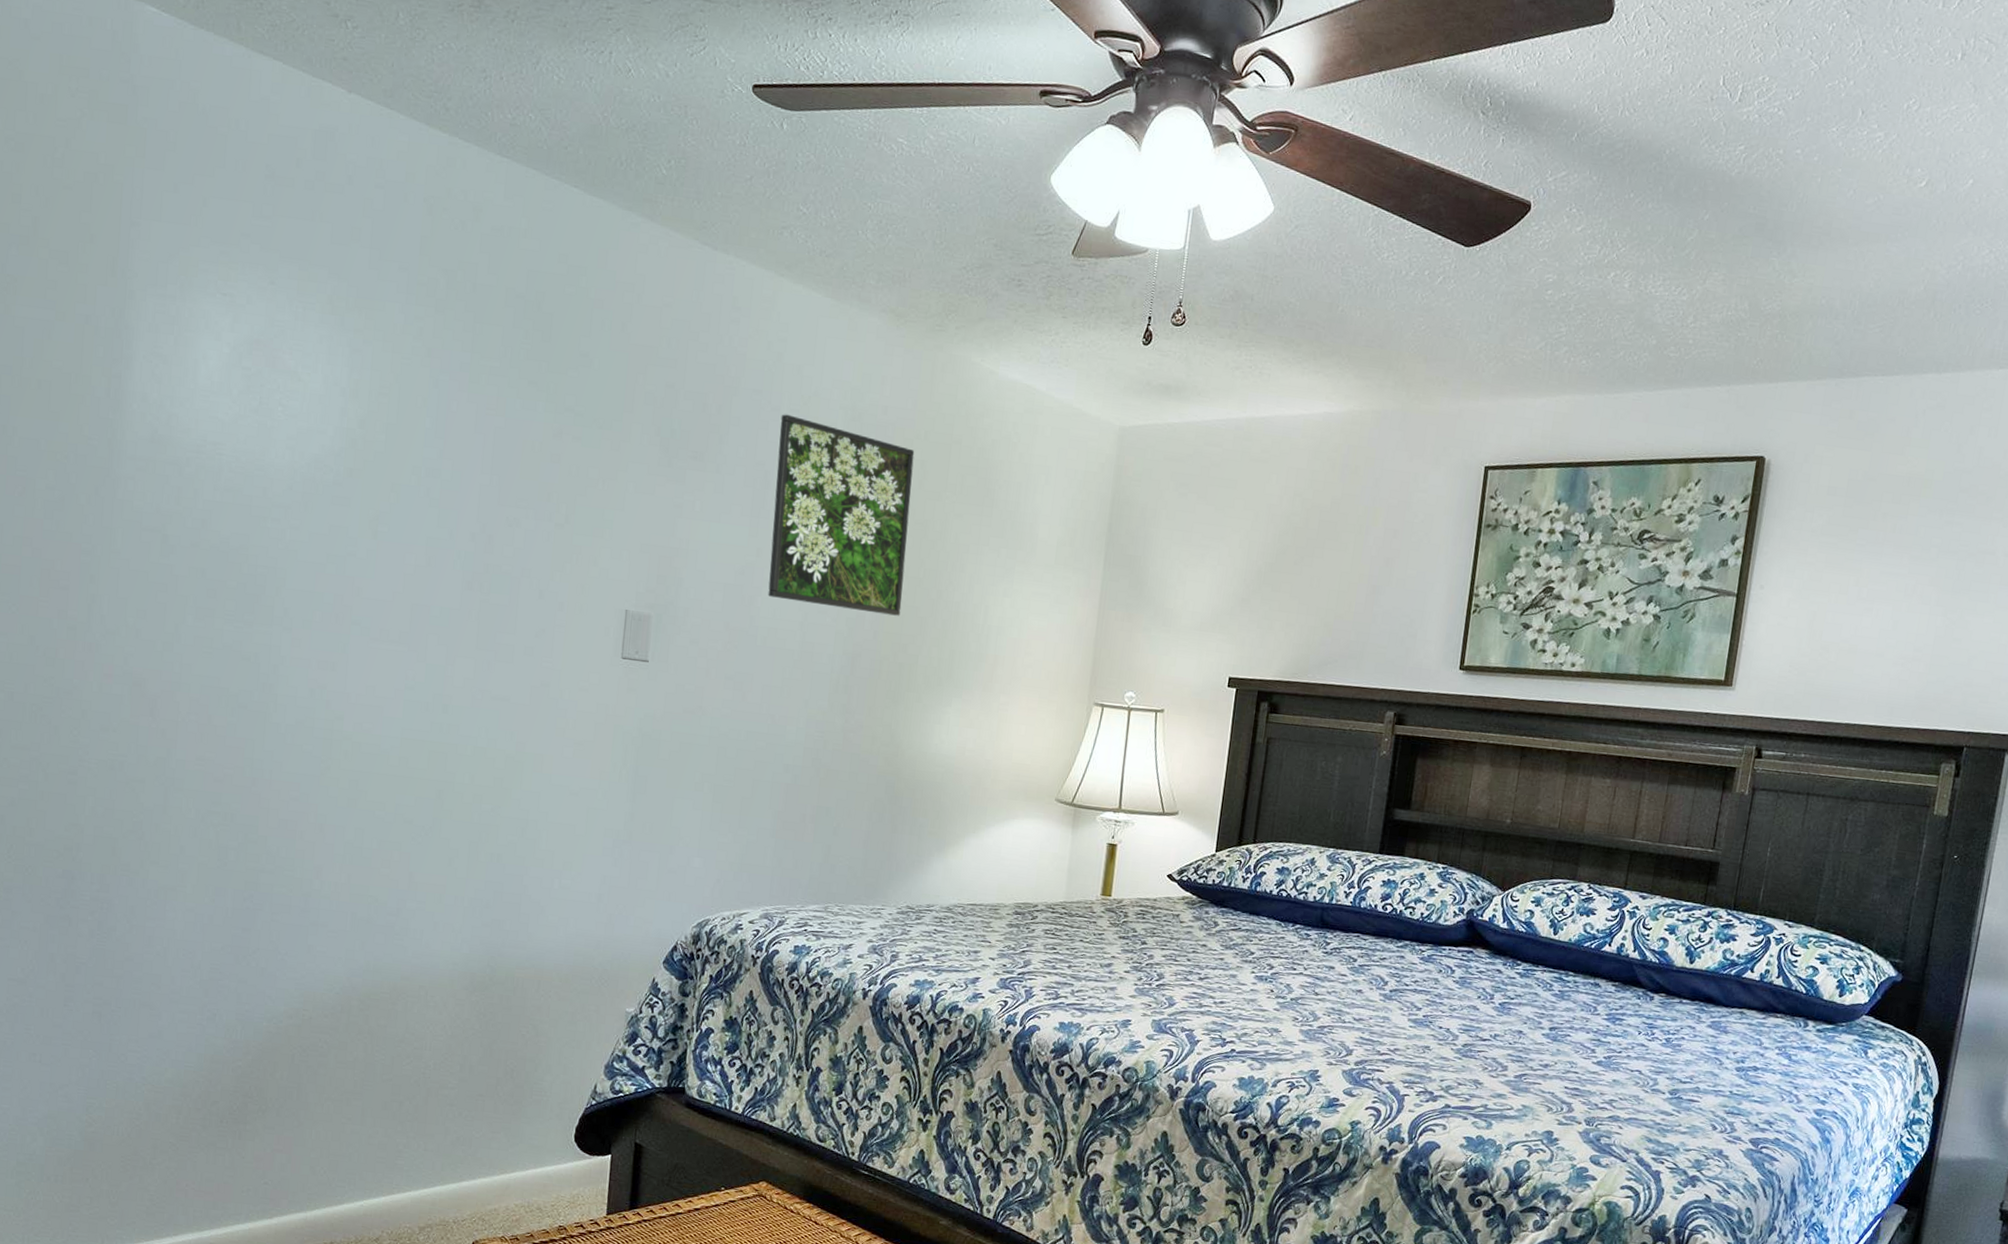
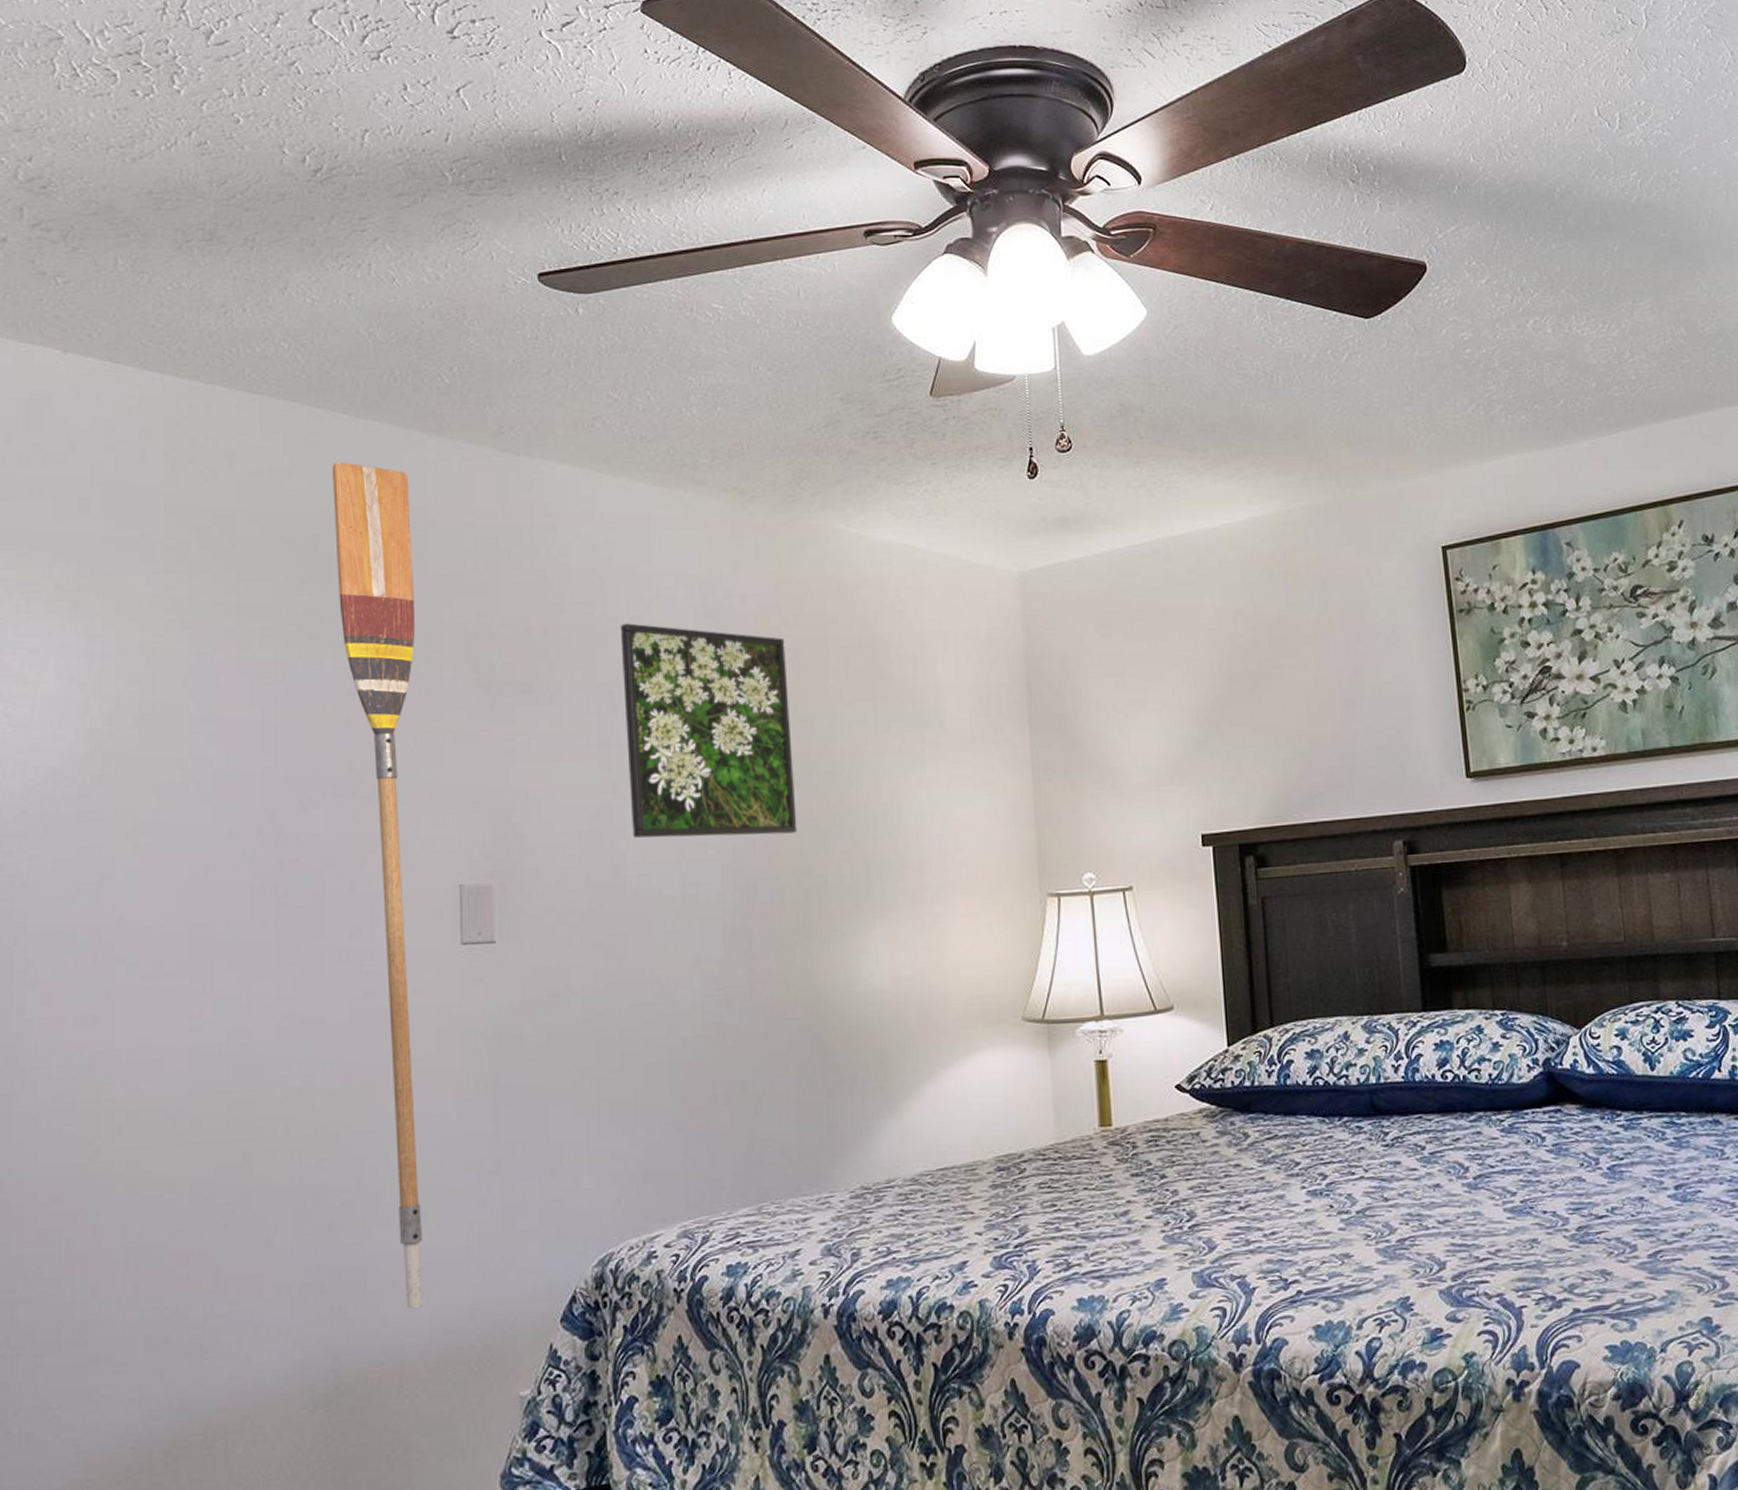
paddle: none [549,231,623,933] -> present [331,462,423,1310]

